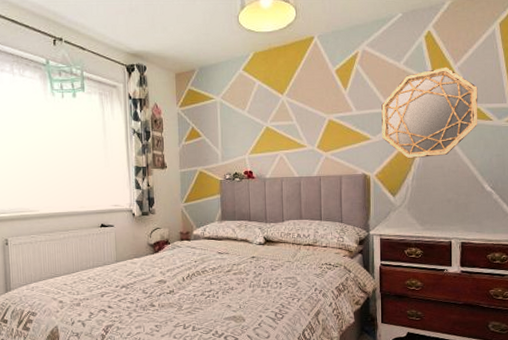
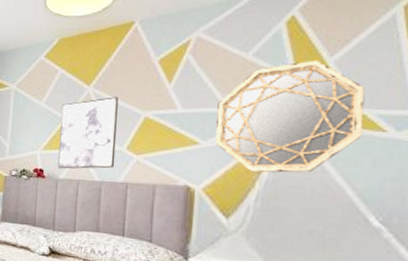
wall art: none [261,104,309,169] -> present [58,97,118,169]

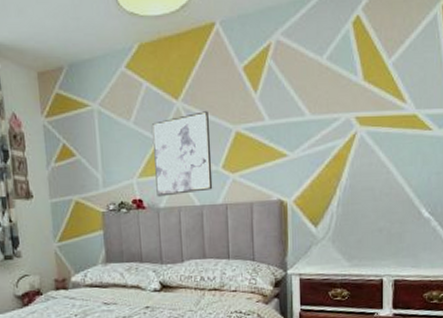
home mirror: present [215,59,365,173] -> none [300,62,416,180]

